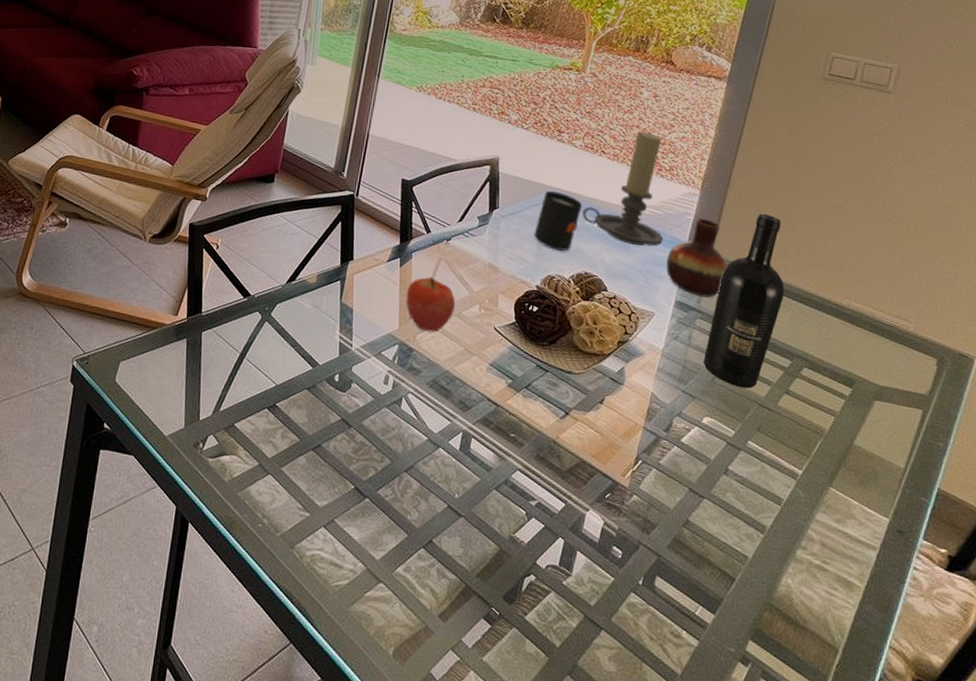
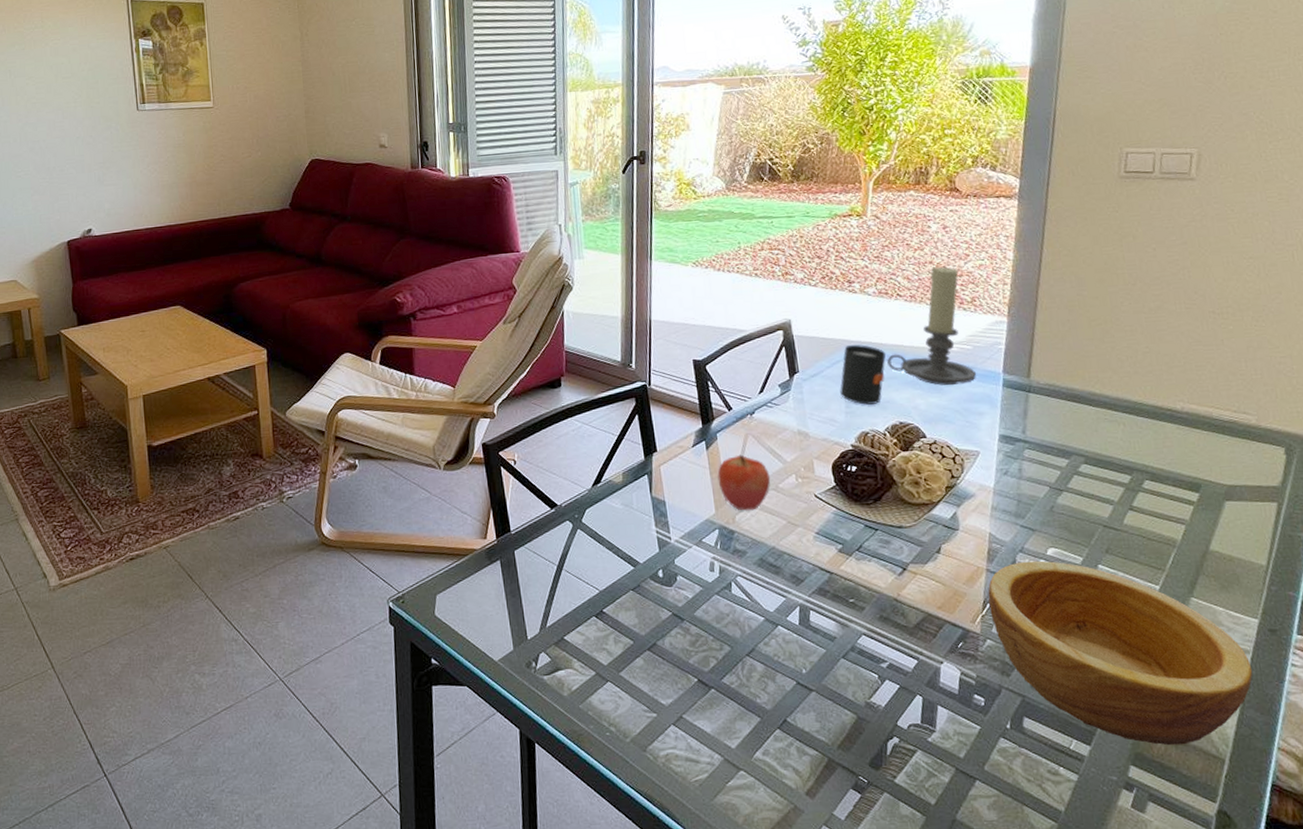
bowl: none [640,425,877,629] -> present [988,560,1253,746]
vase: present [667,218,727,298] -> none [983,345,1049,426]
wine bottle: present [703,213,784,389] -> none [1038,329,1113,513]

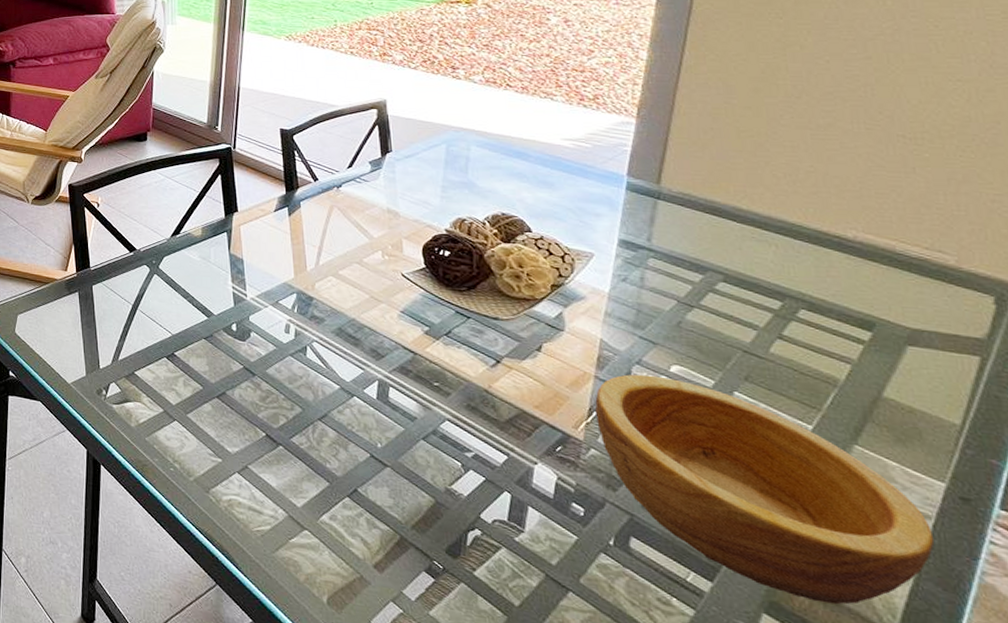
apple: present [717,454,771,511] -> none [298,224,355,281]
mug: present [840,344,886,405] -> none [436,130,491,192]
candle holder: present [887,266,977,386] -> none [491,60,596,183]

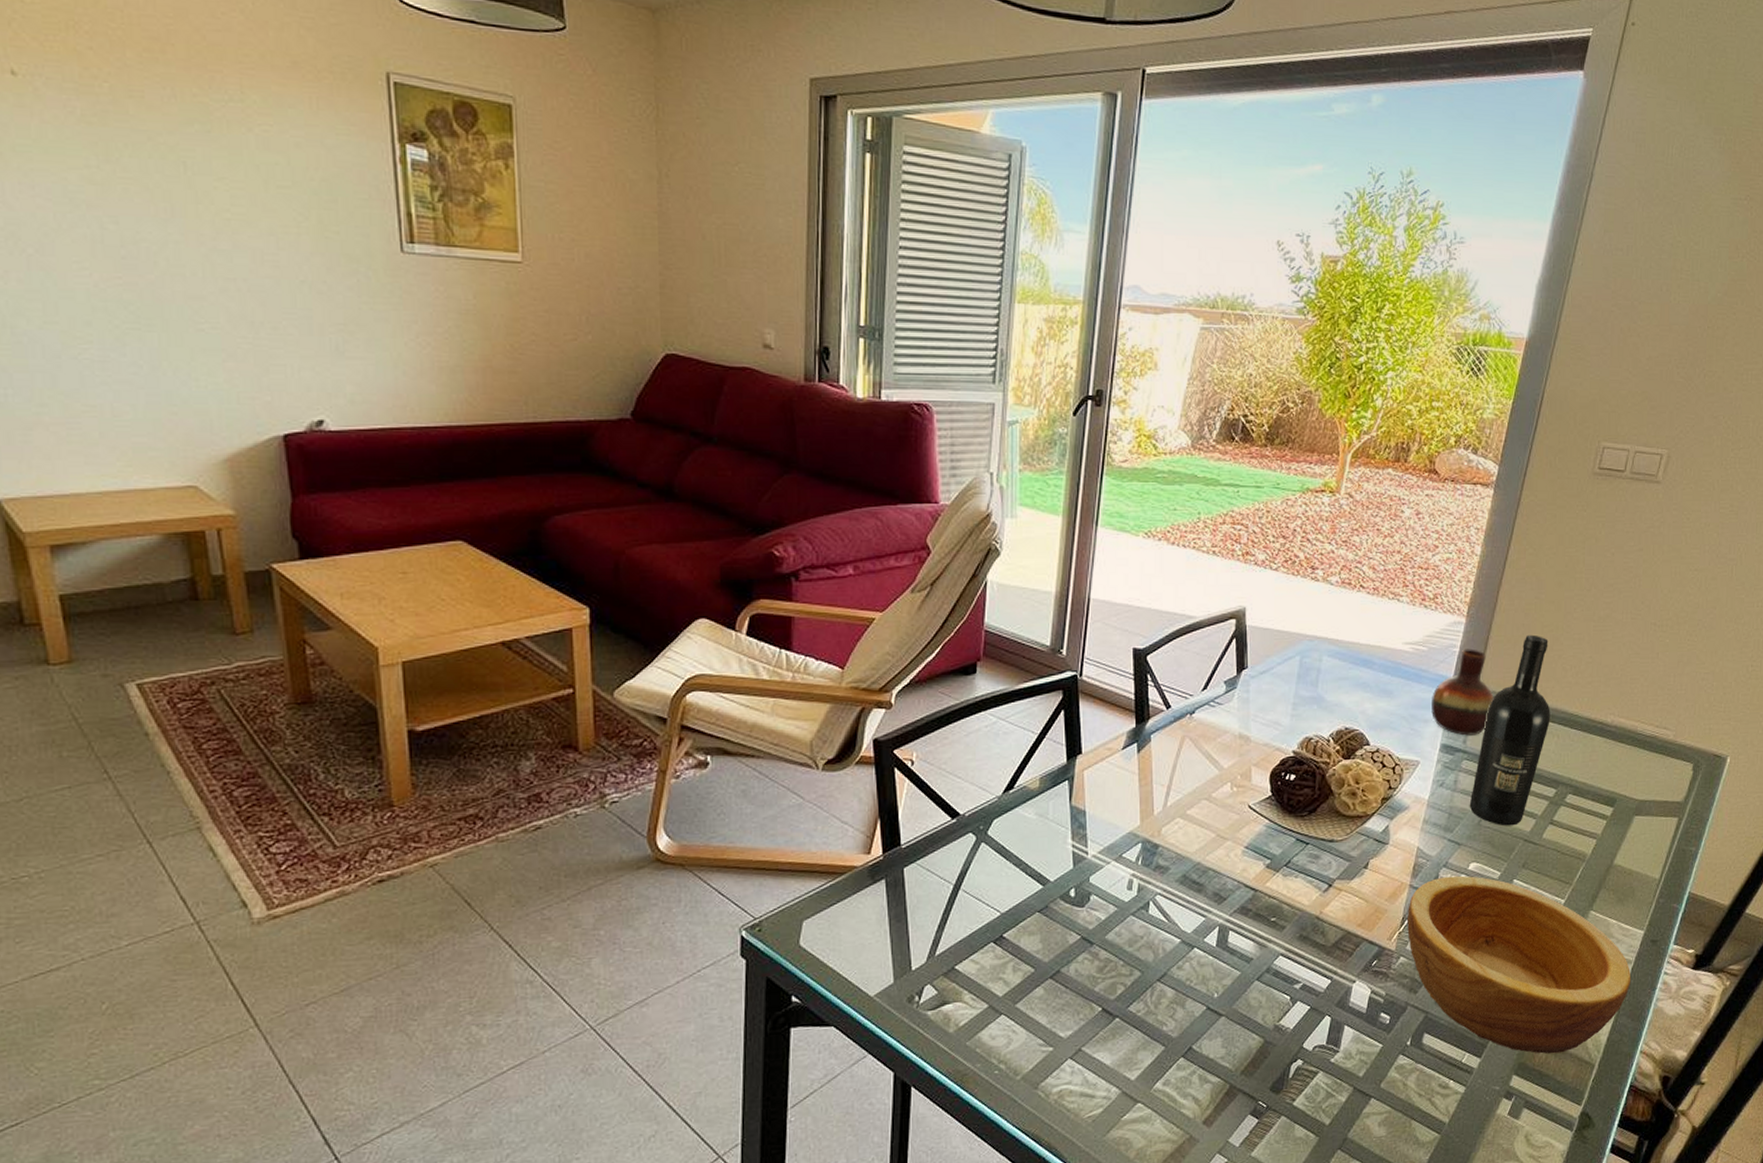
vase: none [602,148,682,235] -> present [1431,649,1494,736]
wine bottle: none [662,139,763,334] -> present [1469,634,1551,826]

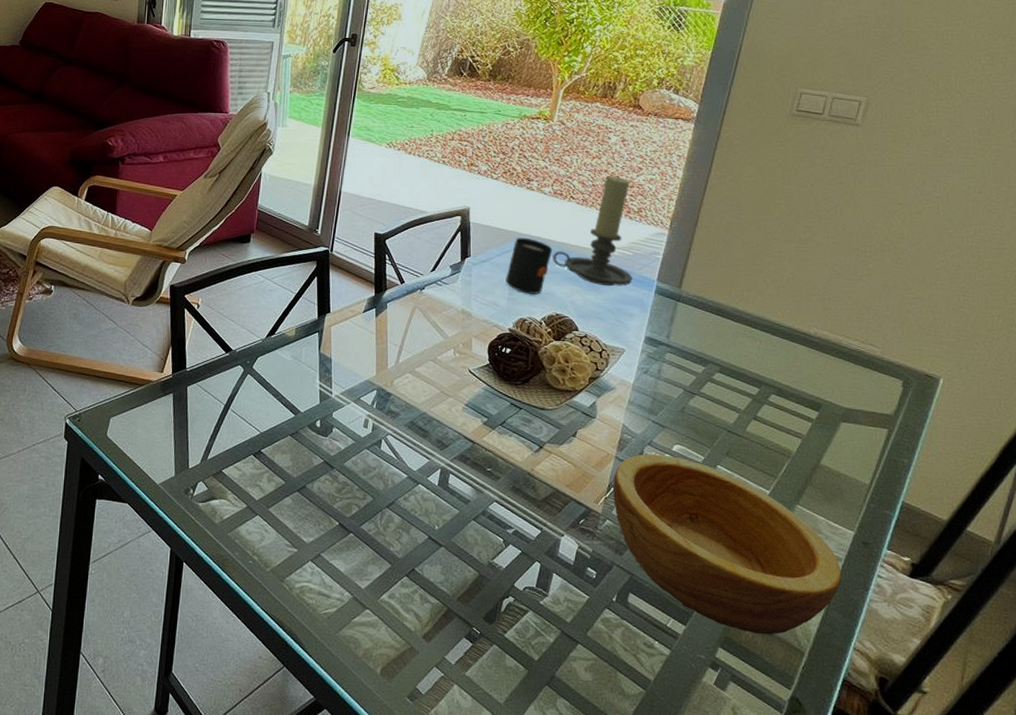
mug: none [1288,639,1341,707] -> present [505,237,553,295]
candle holder: none [1341,557,1428,690] -> present [553,175,633,287]
vase: present [1431,649,1494,736] -> none [636,256,696,332]
wine bottle: present [1469,634,1551,826] -> none [673,249,752,417]

